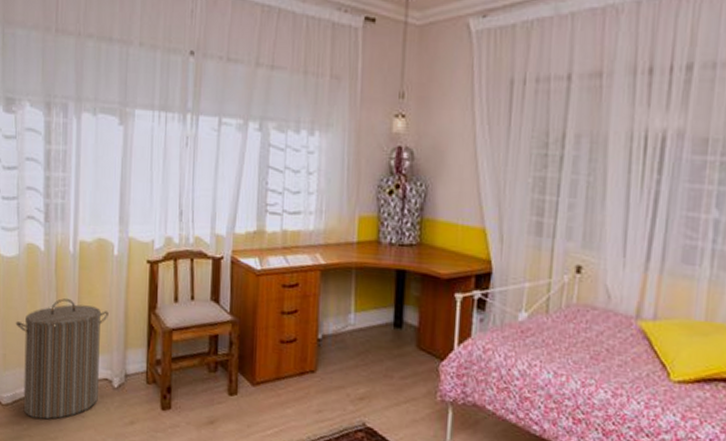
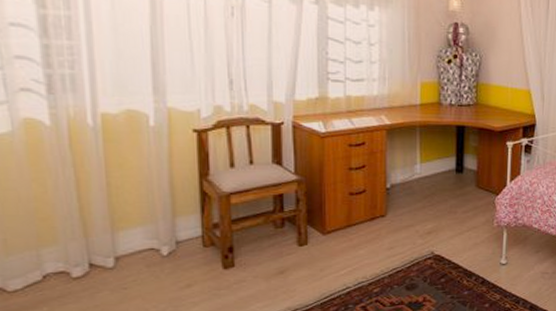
laundry hamper: present [15,298,109,420] -> none [17,174,149,299]

